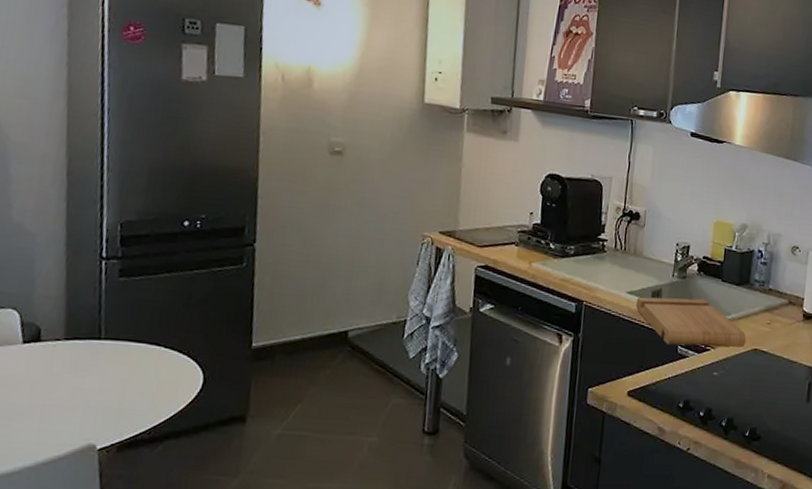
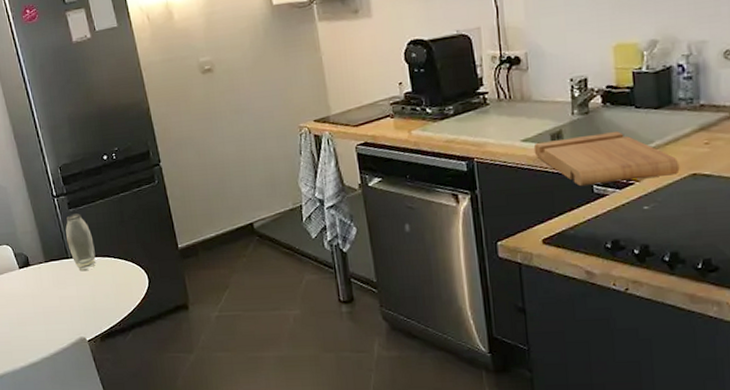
vase: none [104,284,143,359] -> present [65,213,96,272]

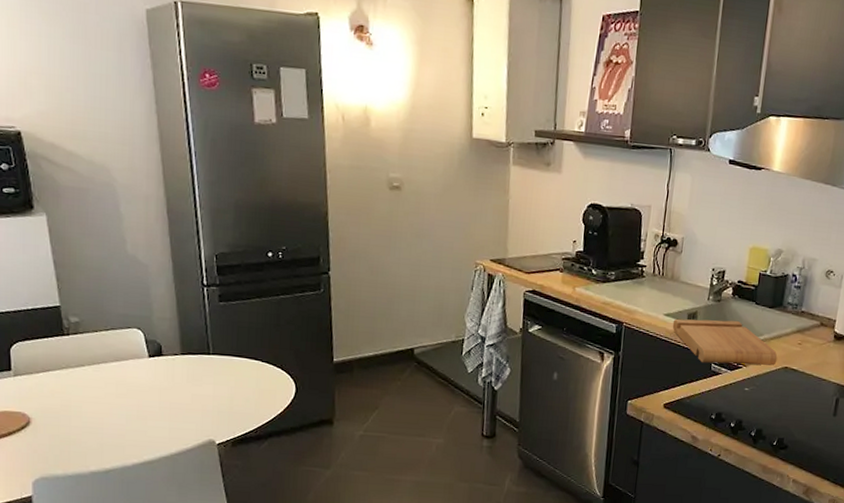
vase: present [65,213,96,272] -> none [211,308,242,371]

